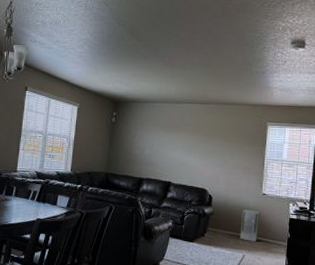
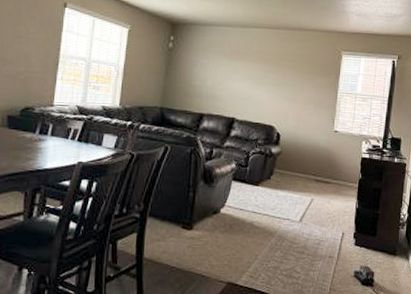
air purifier: present [240,209,261,242] -> none [309,148,331,184]

